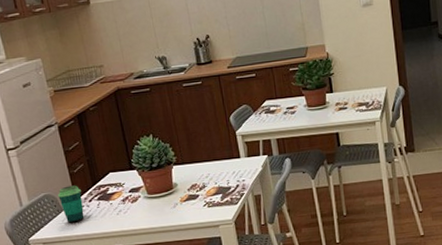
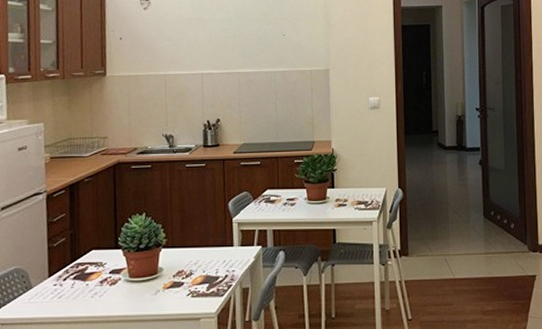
cup: present [58,185,85,223] -> none [30,260,57,303]

